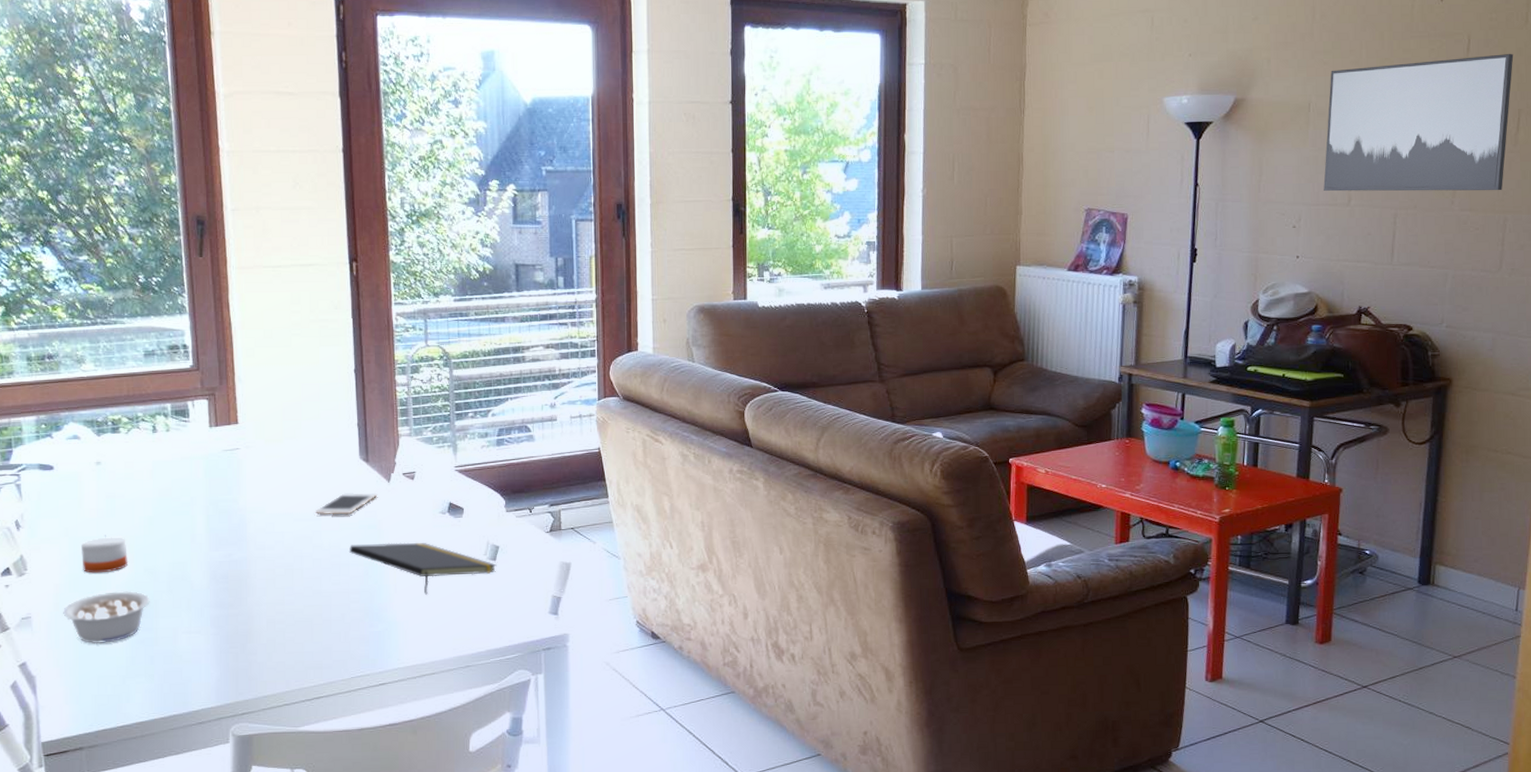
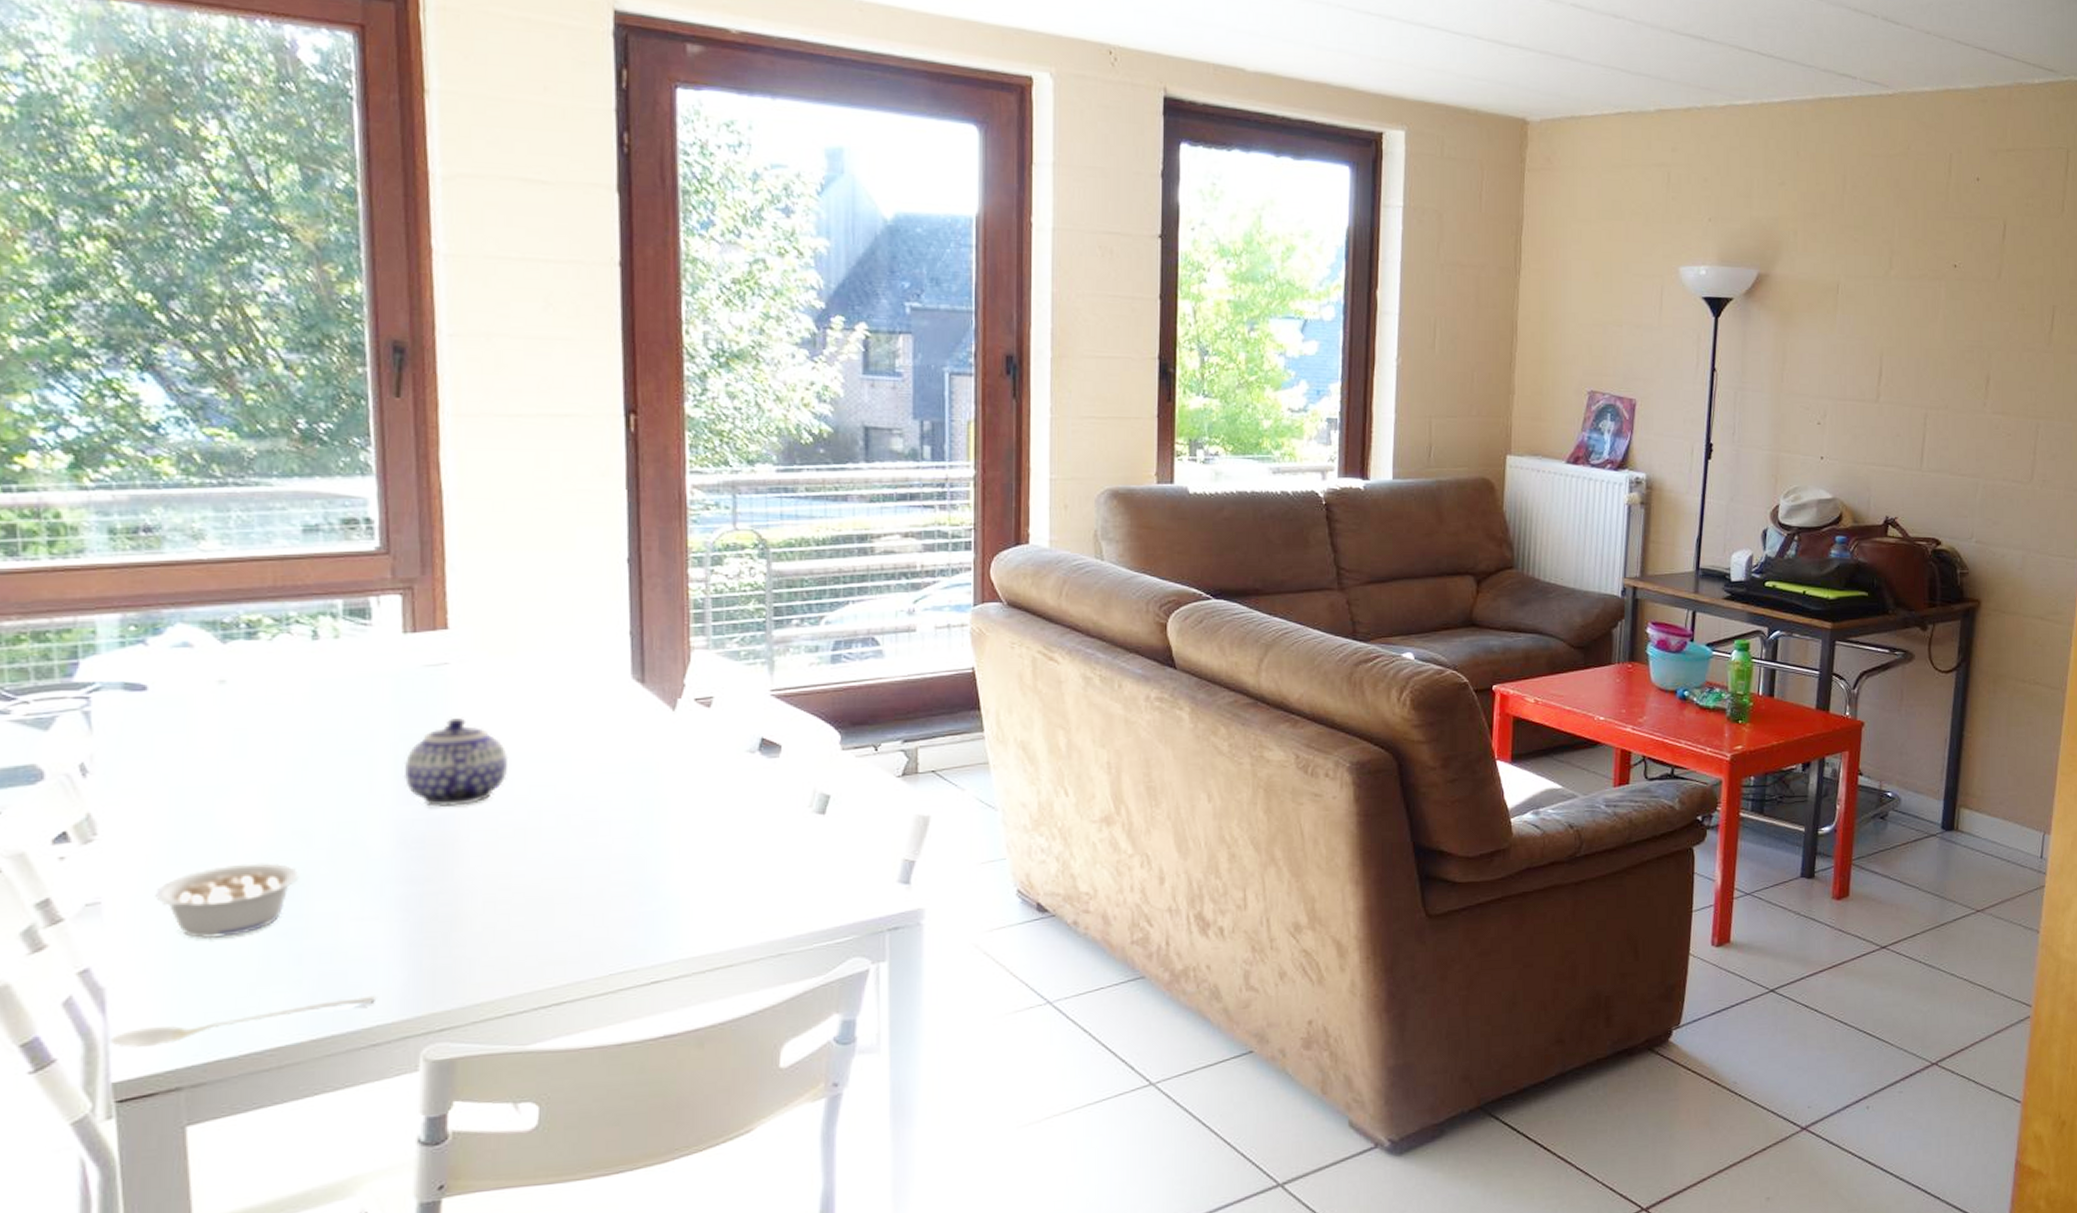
stirrer: none [39,687,201,719] -> present [109,995,377,1049]
candle: present [81,535,127,573] -> none [189,783,265,838]
teapot: none [213,488,280,552] -> present [403,718,509,807]
cell phone: present [315,492,378,515] -> none [563,723,657,755]
notepad: present [348,542,497,595] -> none [611,791,826,861]
wall art: present [1323,54,1514,192] -> none [1851,243,2049,394]

